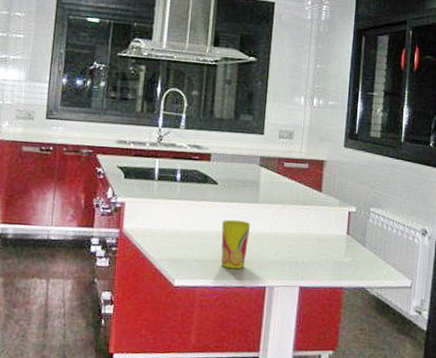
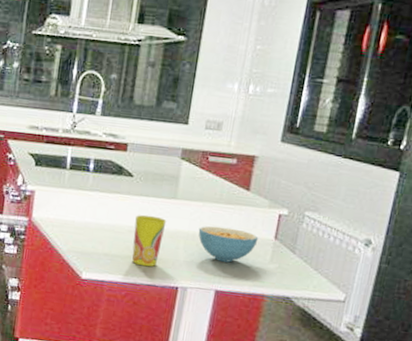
cereal bowl: none [280,226,333,259] -> present [198,226,259,263]

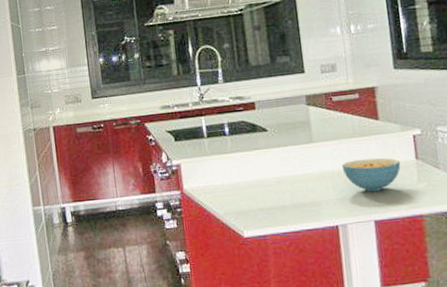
cup: present [132,215,167,267] -> none [280,162,312,213]

